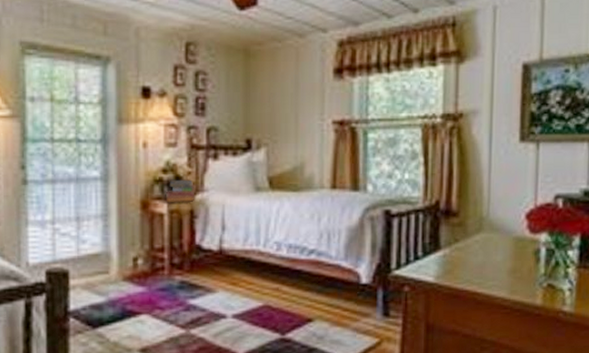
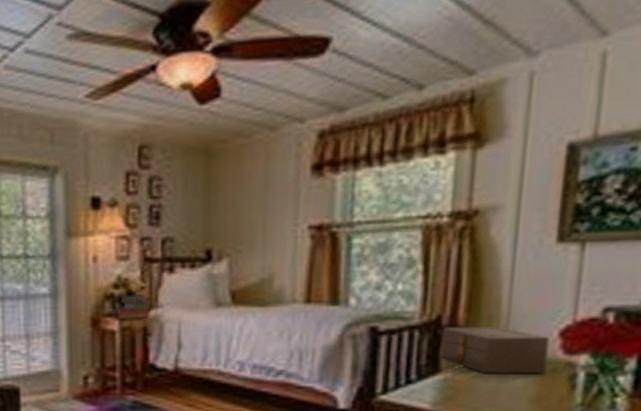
jewelry box: none [440,210,519,250] -> present [440,327,550,374]

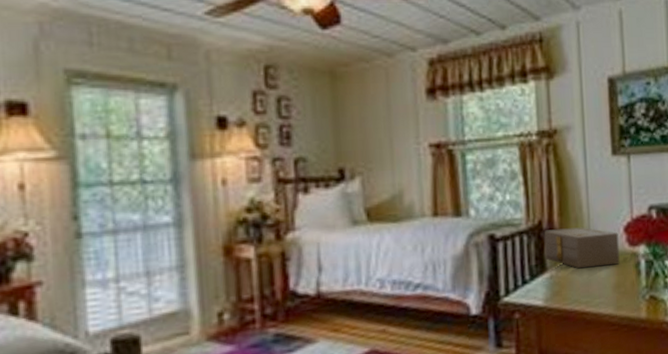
books: present [116,295,149,320] -> none [251,217,286,245]

